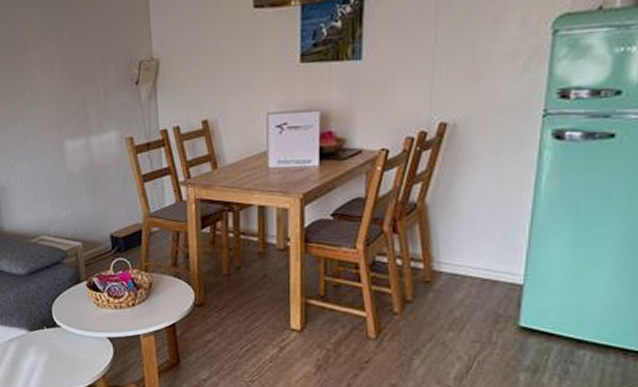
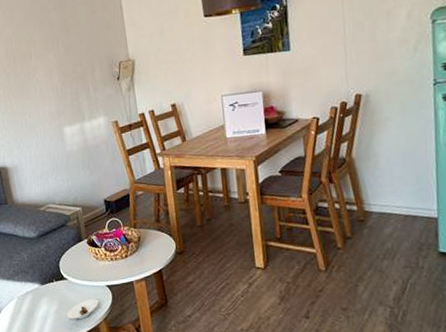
saucer: none [58,351,97,375] -> present [67,298,99,320]

